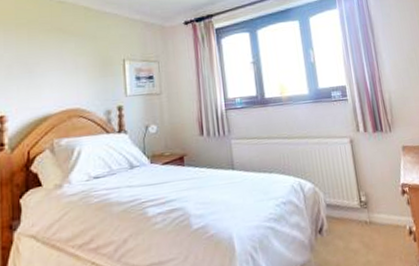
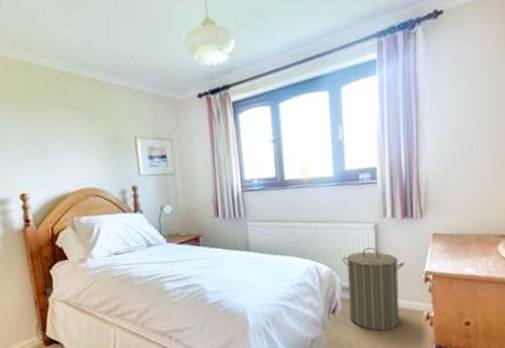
laundry hamper: none [323,161,385,251] -> present [342,247,404,331]

